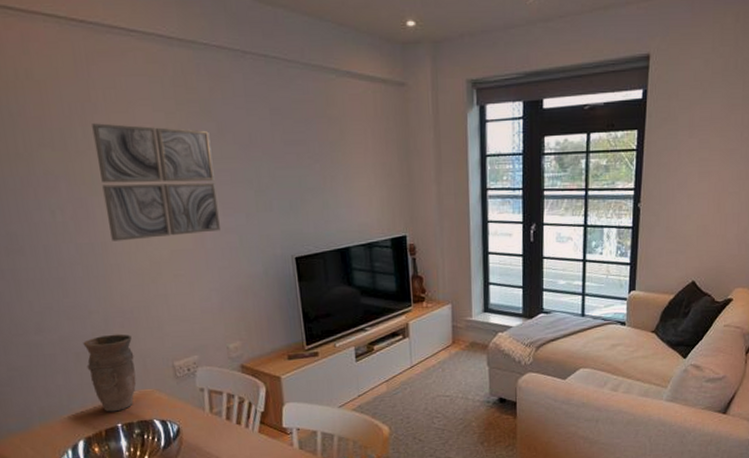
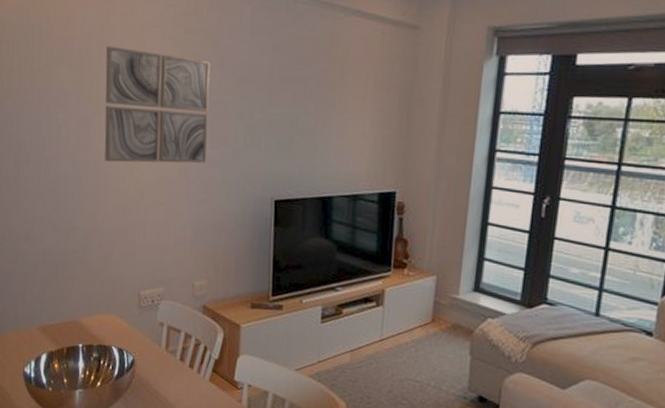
vase: present [83,334,137,412] -> none [62,253,106,332]

